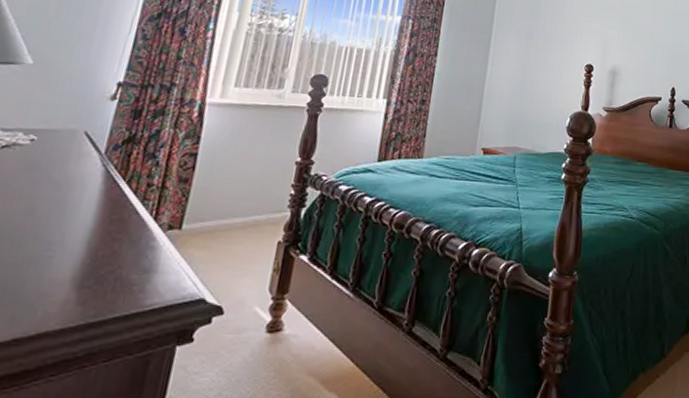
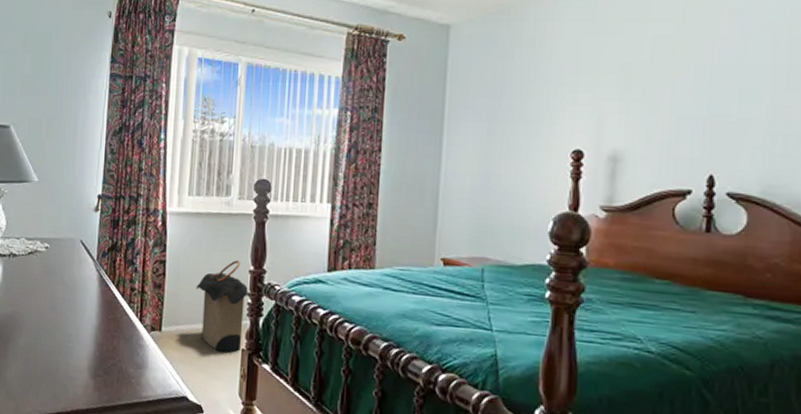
laundry hamper: none [231,152,293,247] -> present [196,260,249,353]

